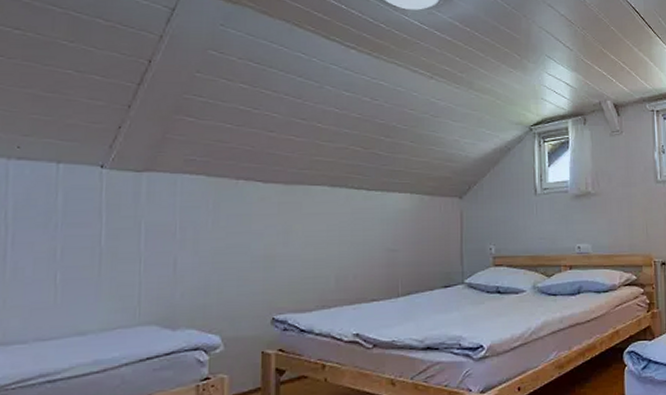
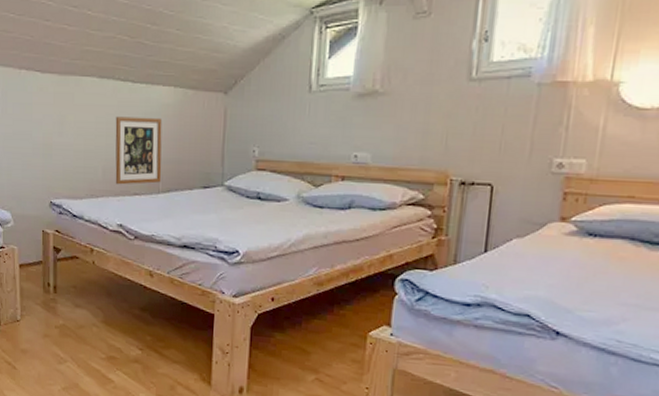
wall art: none [349,223,401,292] -> present [115,116,163,185]

